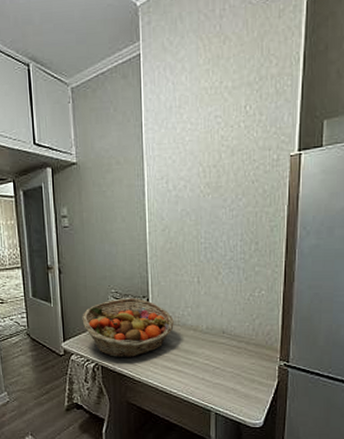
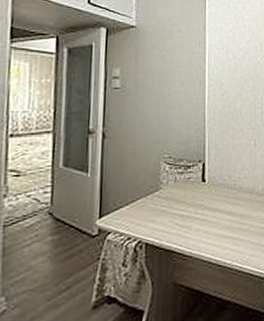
fruit basket: present [82,298,174,358] -> none [126,162,230,232]

